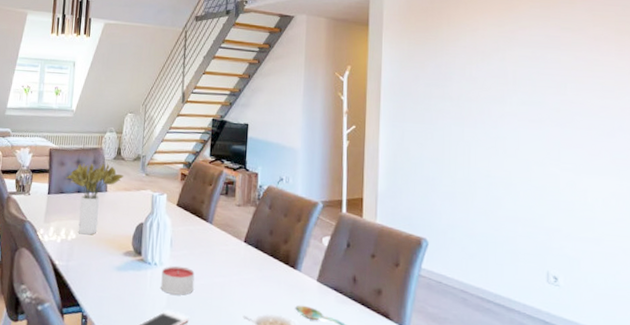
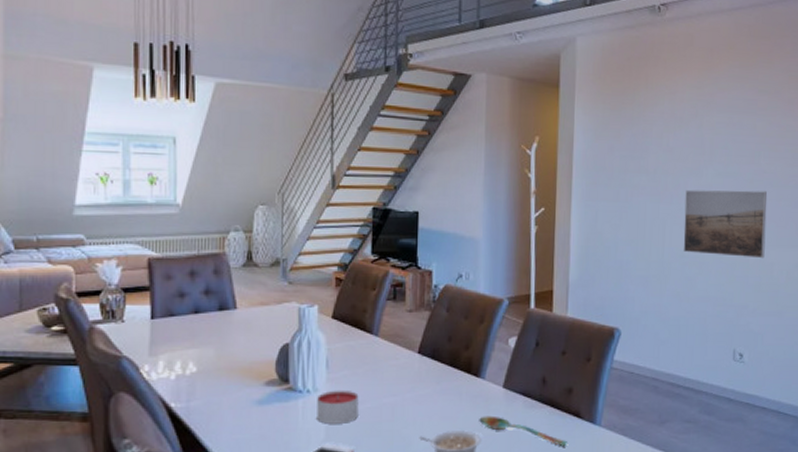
flower bouquet: present [65,163,123,235] -> none [175,272,258,366]
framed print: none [489,115,577,185] -> present [683,189,768,259]

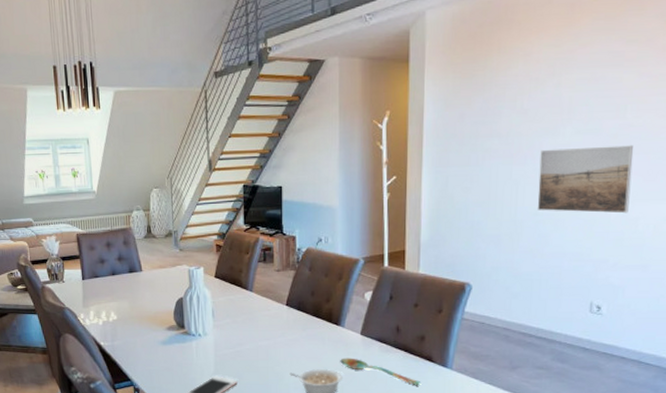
candle: present [317,390,359,424] -> none [207,334,240,361]

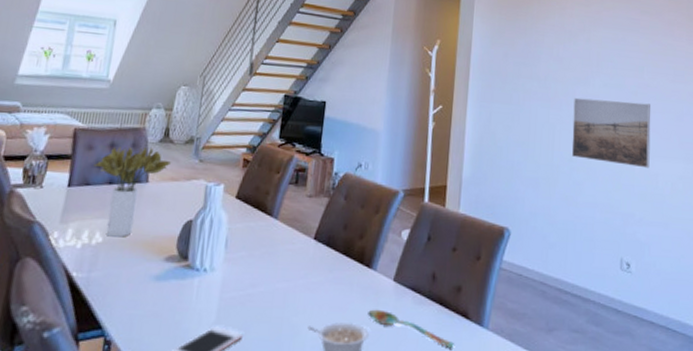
flower bouquet: none [97,242,157,315] -> present [93,146,171,237]

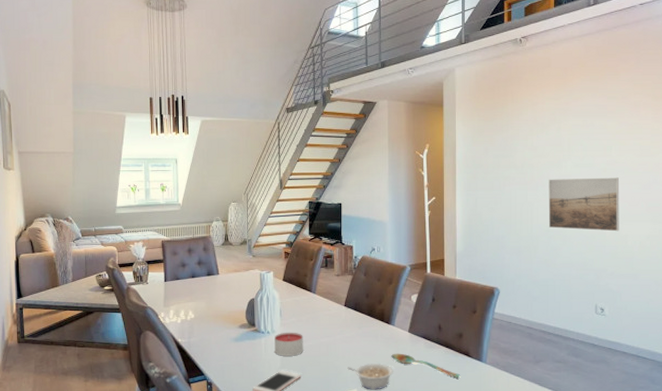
flower bouquet: present [93,146,171,237] -> none [179,249,232,314]
candle: none [210,271,253,307] -> present [274,332,303,356]

